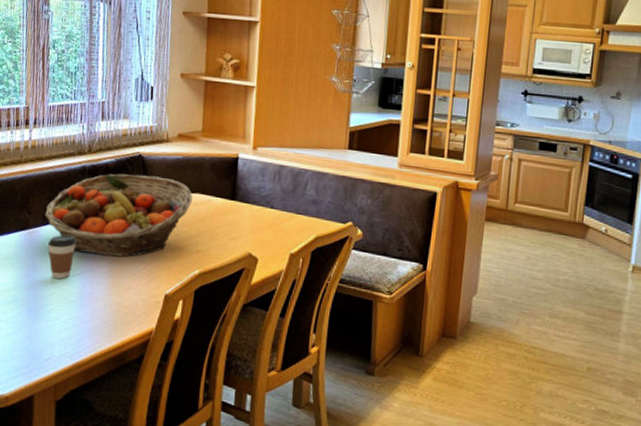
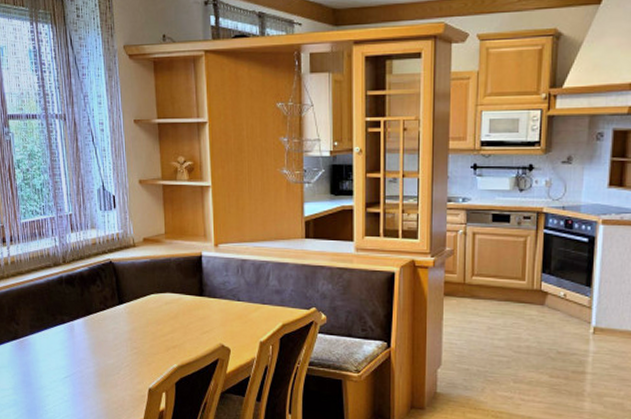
fruit basket: present [45,173,193,258] -> none [31,280,163,358]
coffee cup: present [48,235,76,279] -> none [38,341,63,382]

